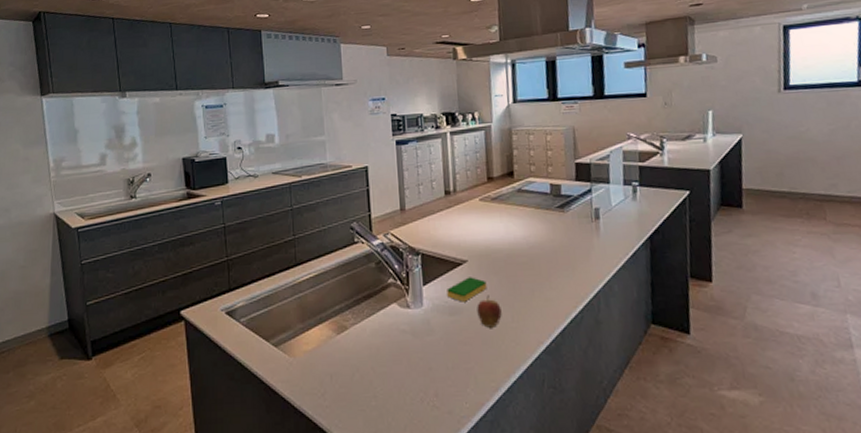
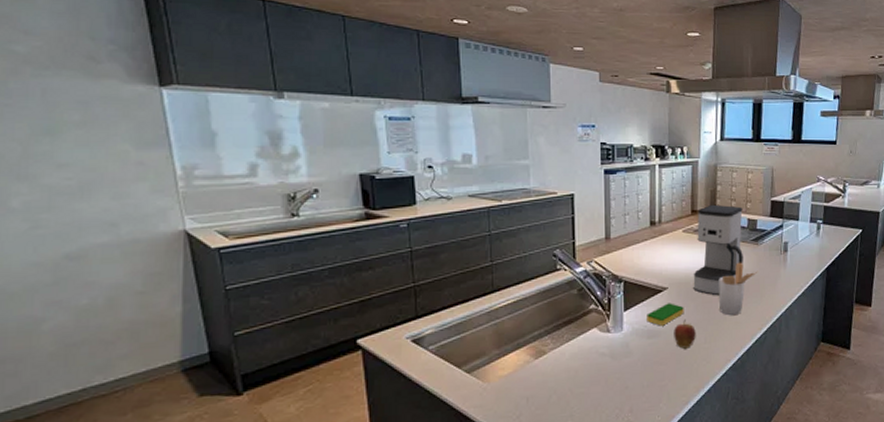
coffee maker: none [493,170,549,269] -> present [693,204,743,296]
utensil holder: none [522,231,567,291] -> present [719,262,758,315]

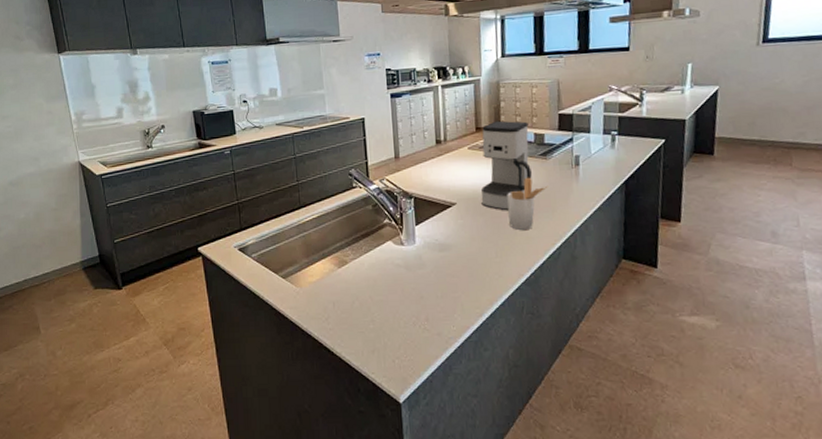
dish sponge: present [647,303,684,326] -> none [437,218,474,240]
fruit: present [674,319,696,349] -> none [464,233,487,262]

